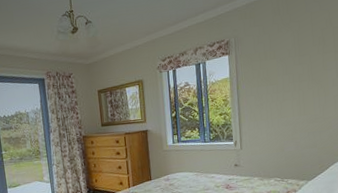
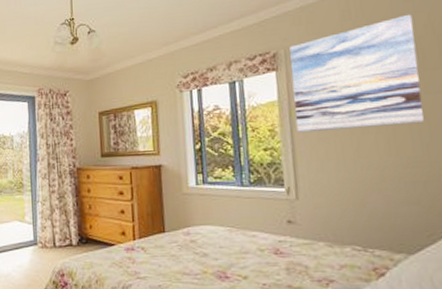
wall art: none [238,11,322,102] -> present [289,14,424,133]

